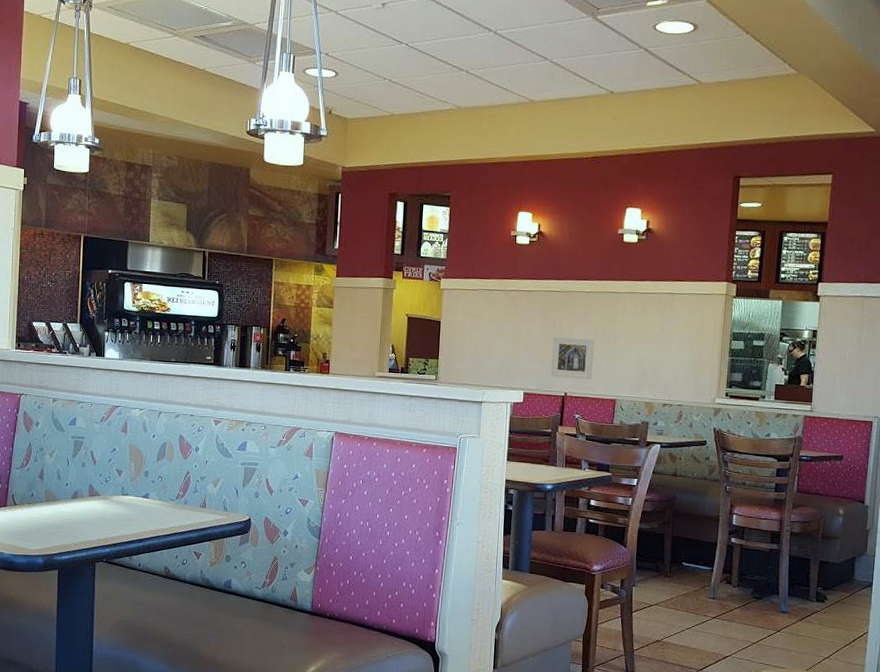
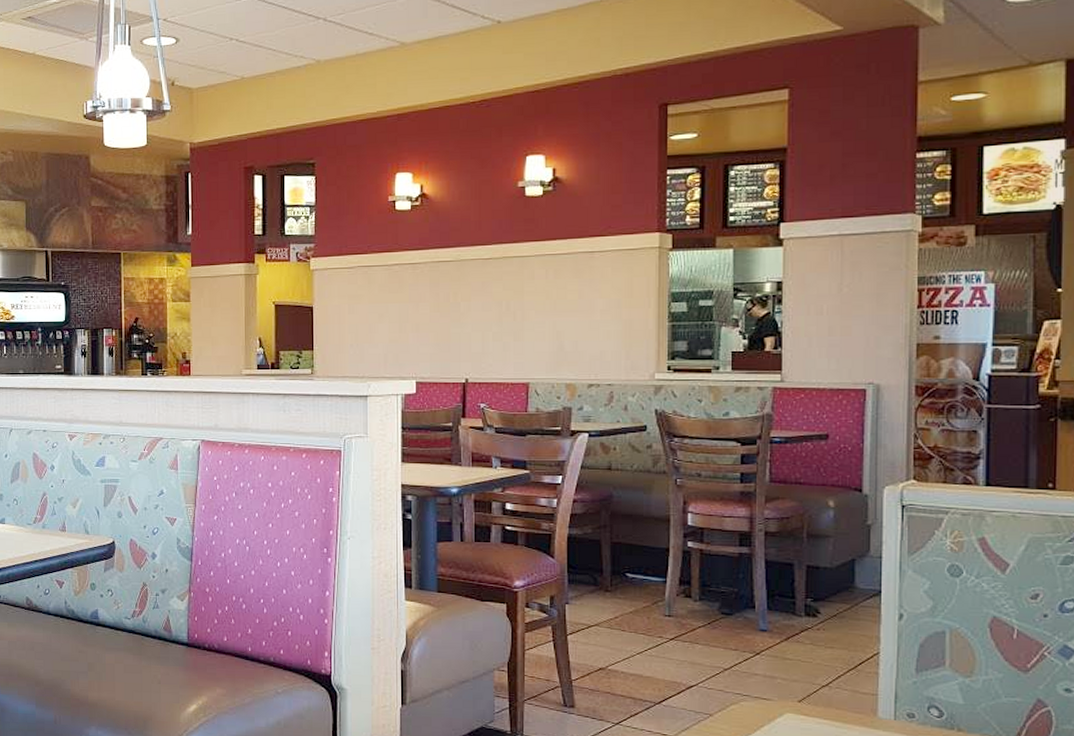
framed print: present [550,336,594,380] -> none [446,313,498,362]

